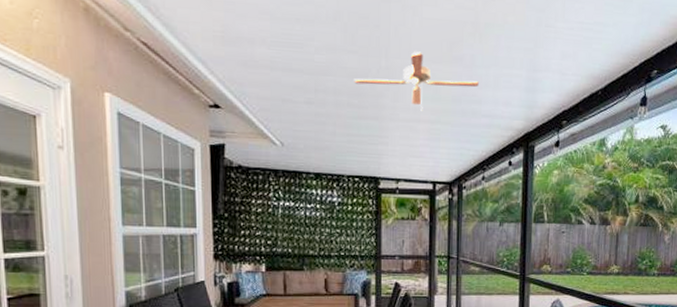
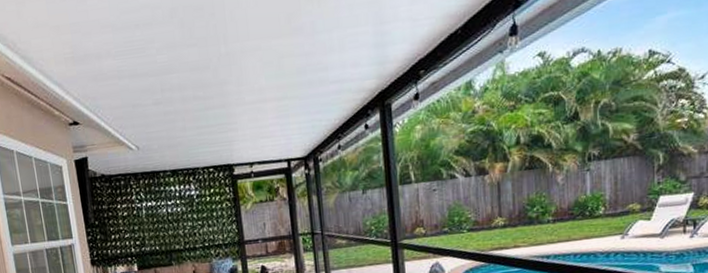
ceiling fan: present [354,51,480,111] -> none [196,30,324,90]

